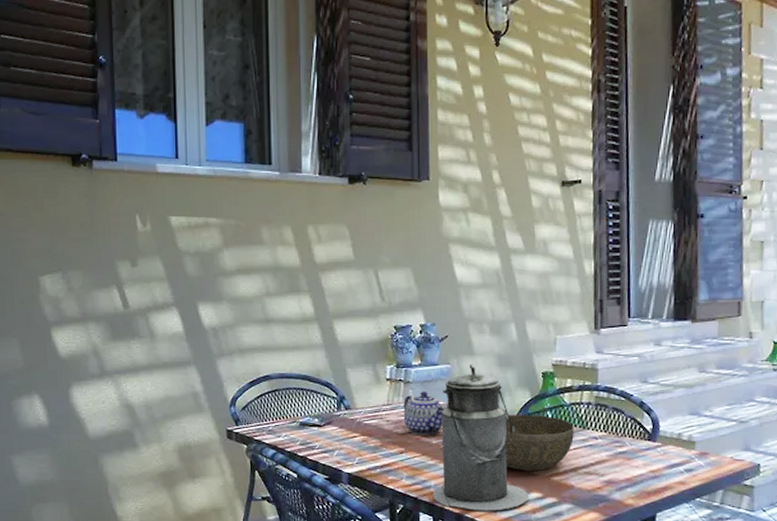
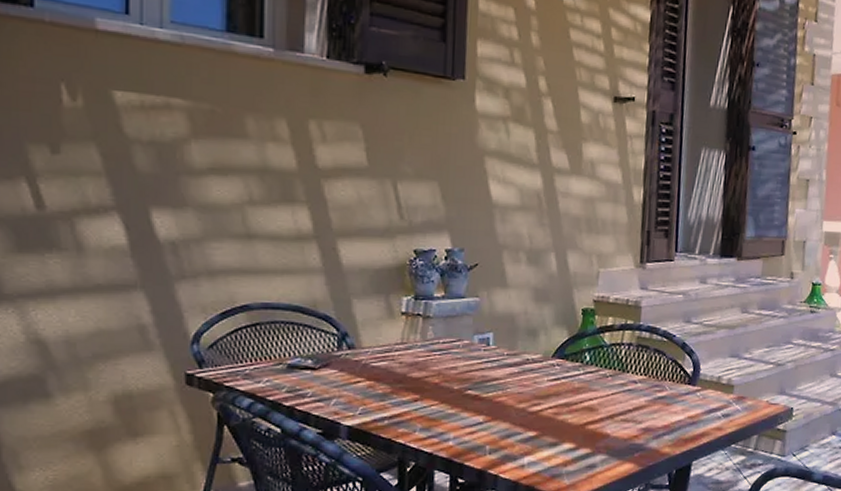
teapot: present [403,392,445,435] -> none [420,328,471,380]
canister: present [433,364,529,511] -> none [451,297,561,466]
bowl: present [505,415,574,471] -> none [536,356,613,419]

